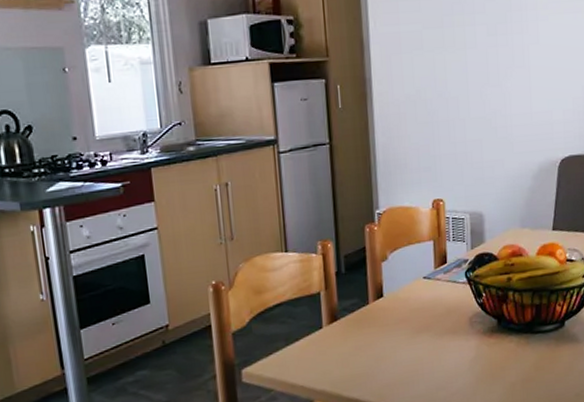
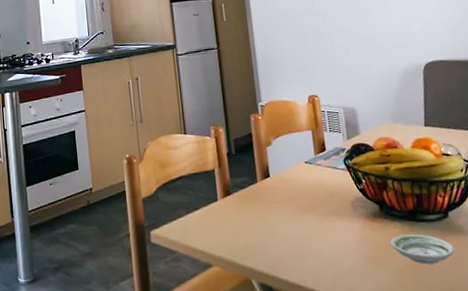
saucer: none [504,346,566,377] -> present [390,234,455,264]

